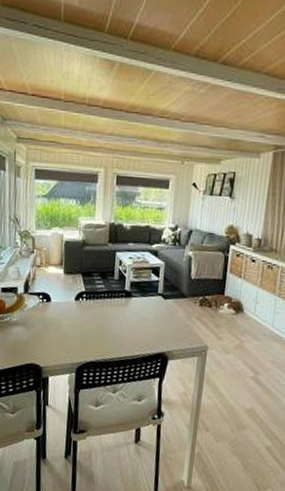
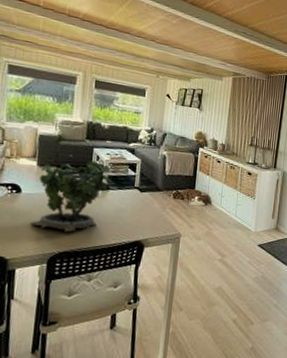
potted plant: none [60,260,136,342] -> present [31,154,113,233]

